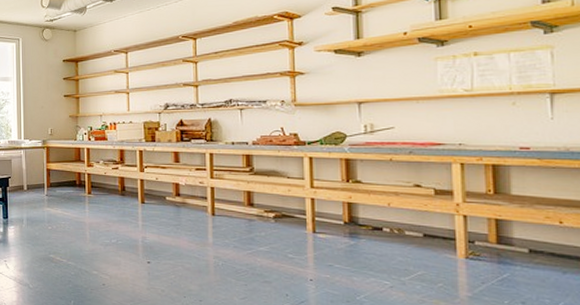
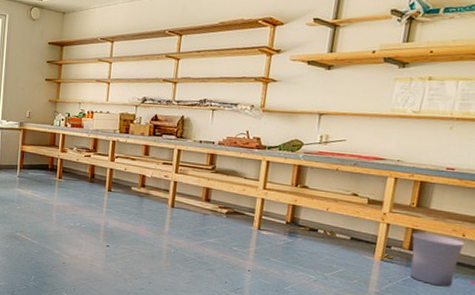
waste bin: none [496,223,566,285] -> present [409,232,466,287]

